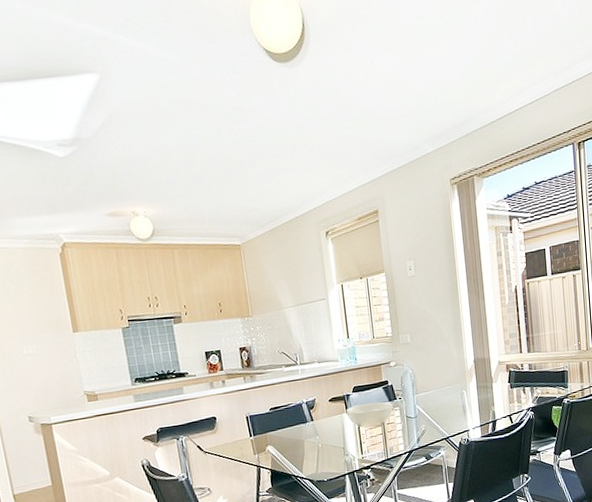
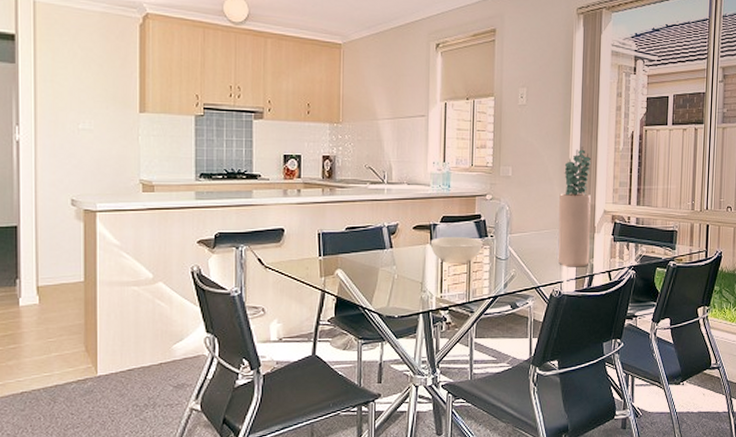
vase: none [456,306,491,417] -> present [558,147,592,267]

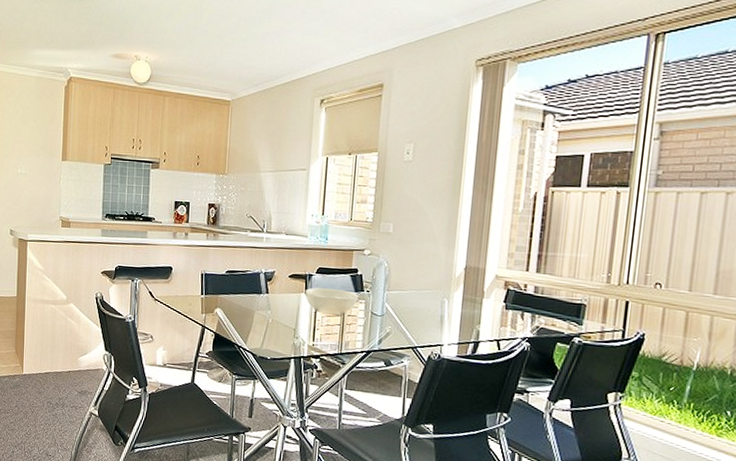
vase: present [558,147,592,267] -> none [439,206,484,333]

